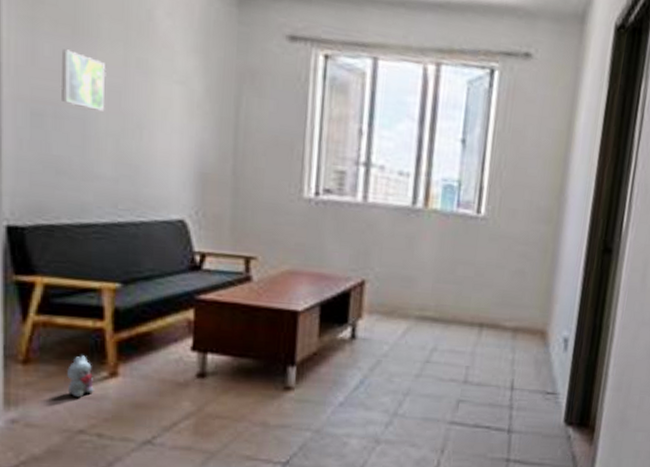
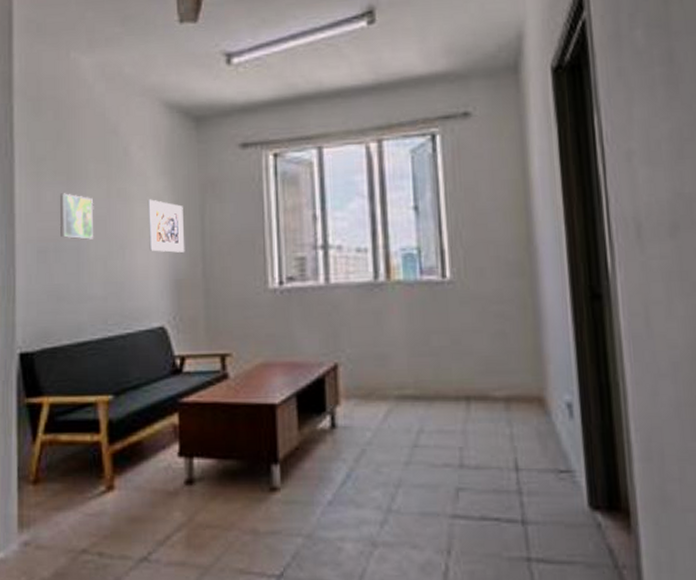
plush toy: present [67,355,94,398] -> none [70,471,94,515]
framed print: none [172,77,216,144] -> present [148,199,185,253]

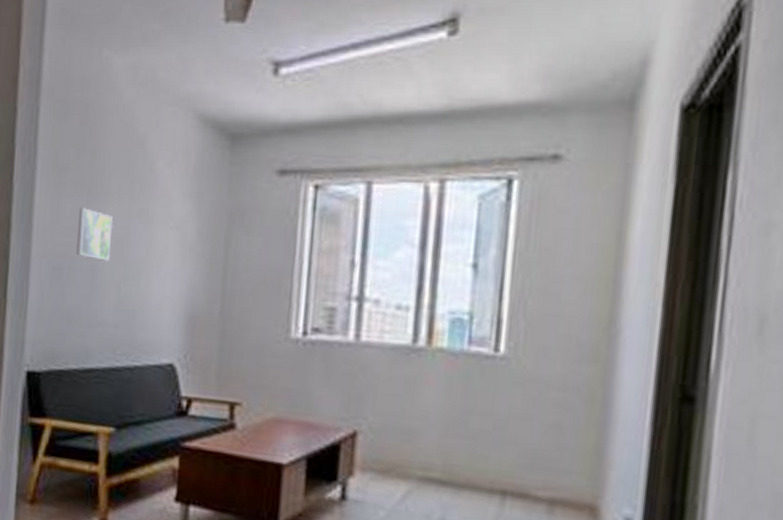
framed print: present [148,199,185,253] -> none [166,223,207,286]

